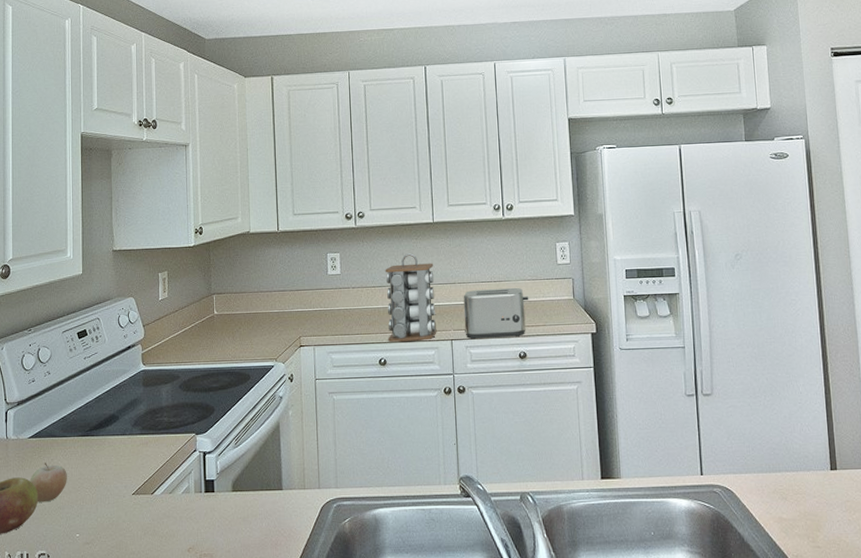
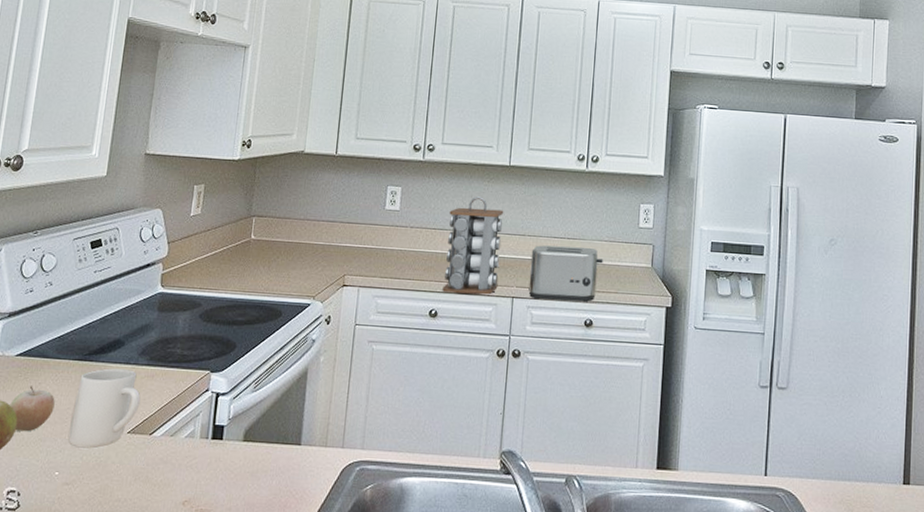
mug: none [82,440,139,512] -> present [67,368,141,449]

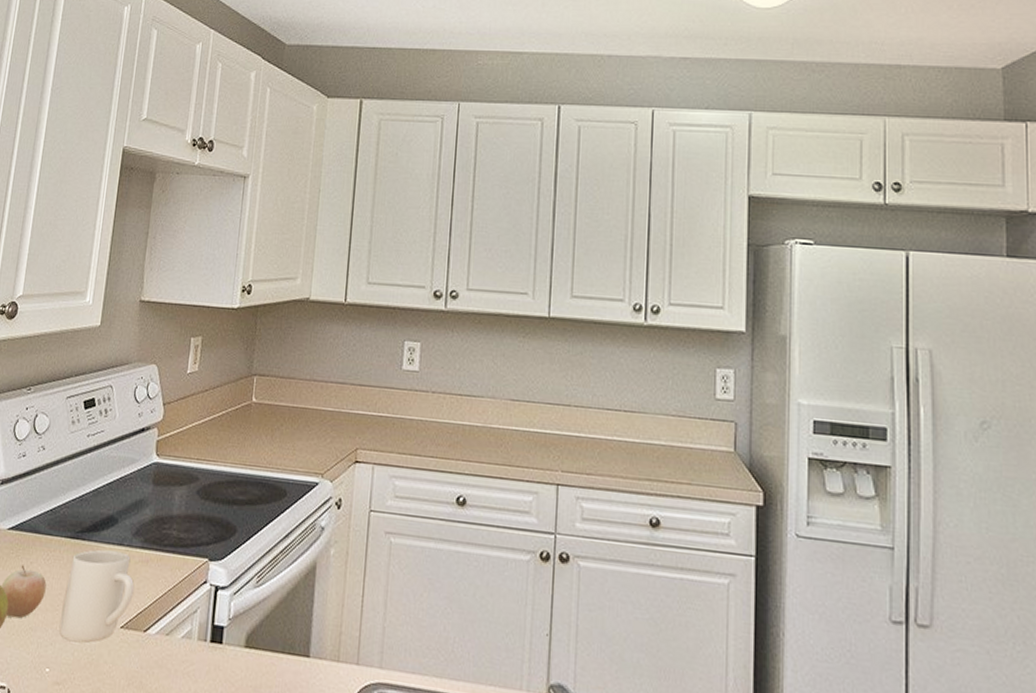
spice rack: present [442,196,504,296] -> none [471,355,544,481]
toaster: present [528,245,604,303] -> none [577,418,671,496]

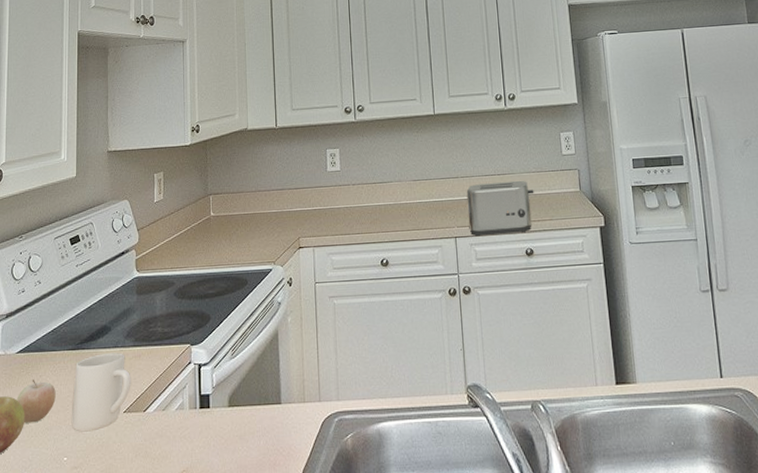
toaster: none [577,418,671,496] -> present [466,180,534,237]

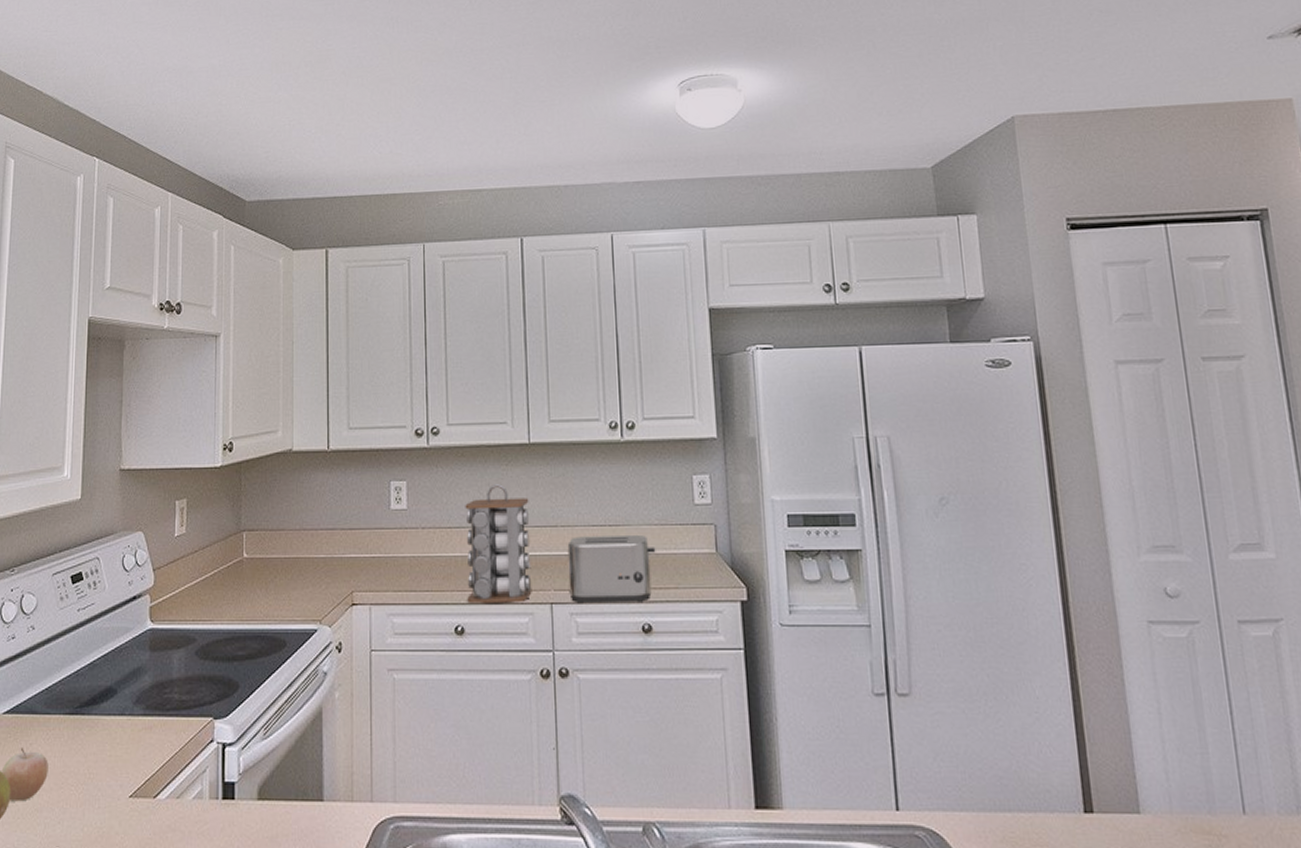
mug: present [71,353,131,432] -> none [65,722,140,818]
spice rack: none [386,147,440,242] -> present [465,484,532,605]

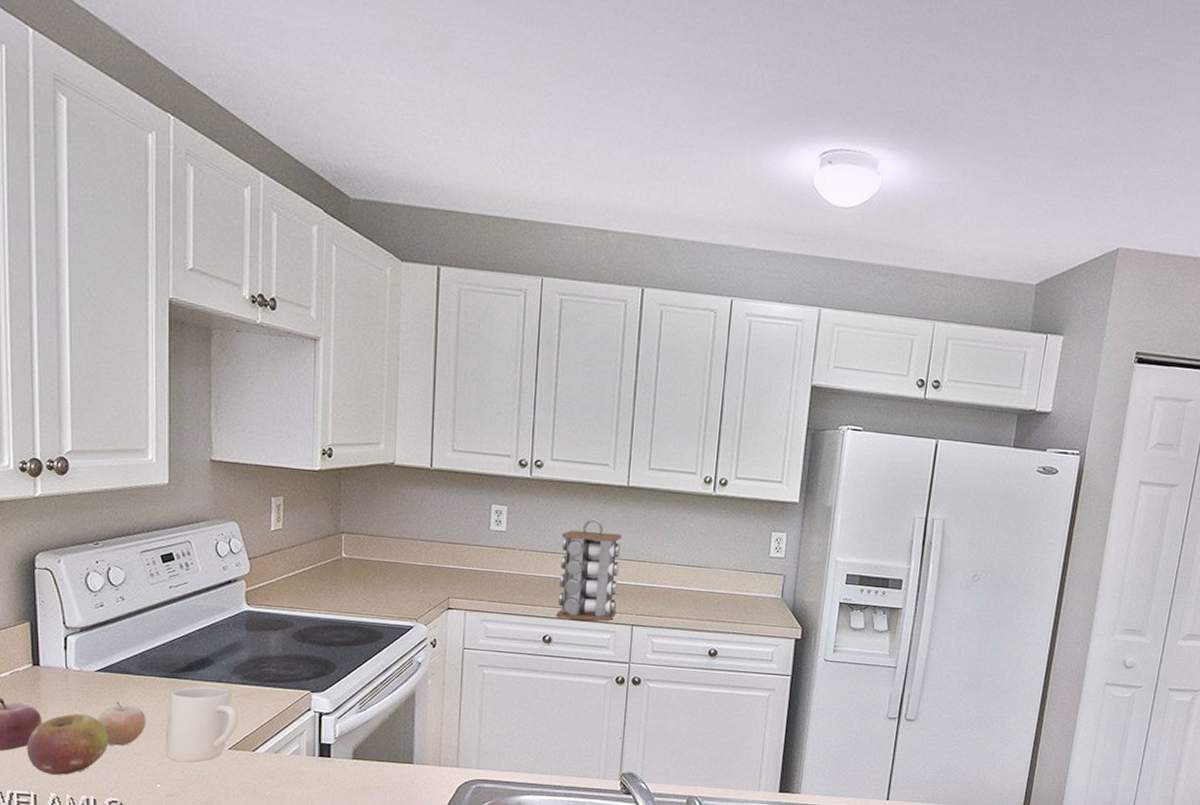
mug: none [65,722,140,818] -> present [165,686,238,763]
toaster: present [567,534,656,604] -> none [649,572,730,633]

